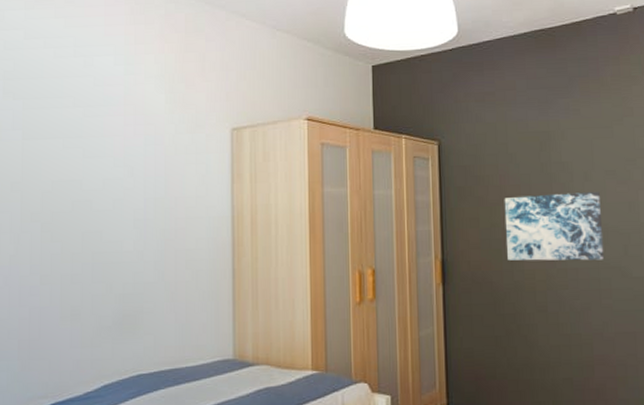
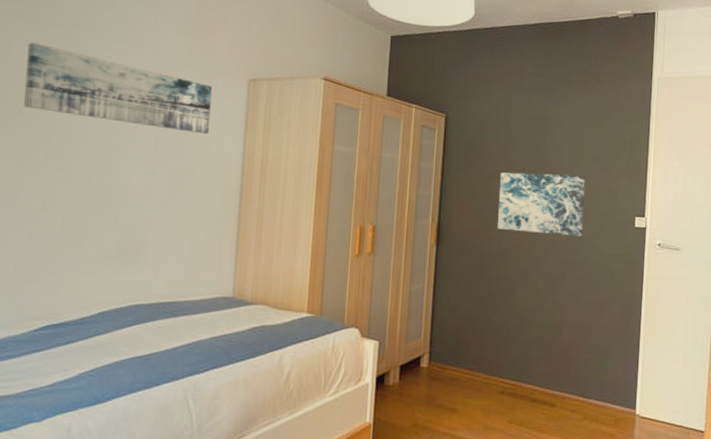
wall art: none [16,117,197,191] -> present [23,42,212,135]

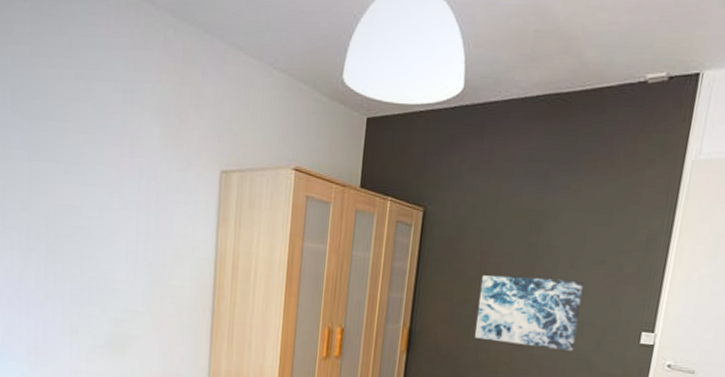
wall art: present [23,42,212,135] -> none [24,138,186,230]

